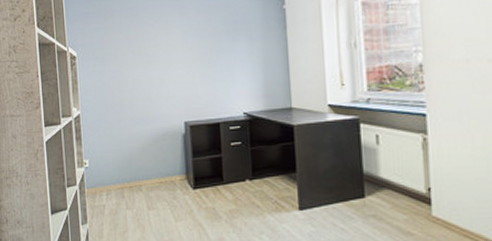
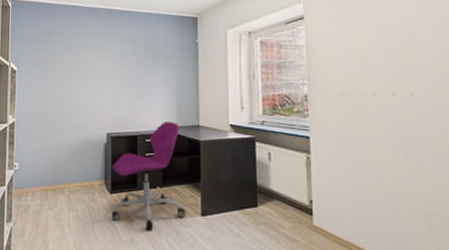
office chair: none [194,105,280,227] -> present [111,122,185,230]

